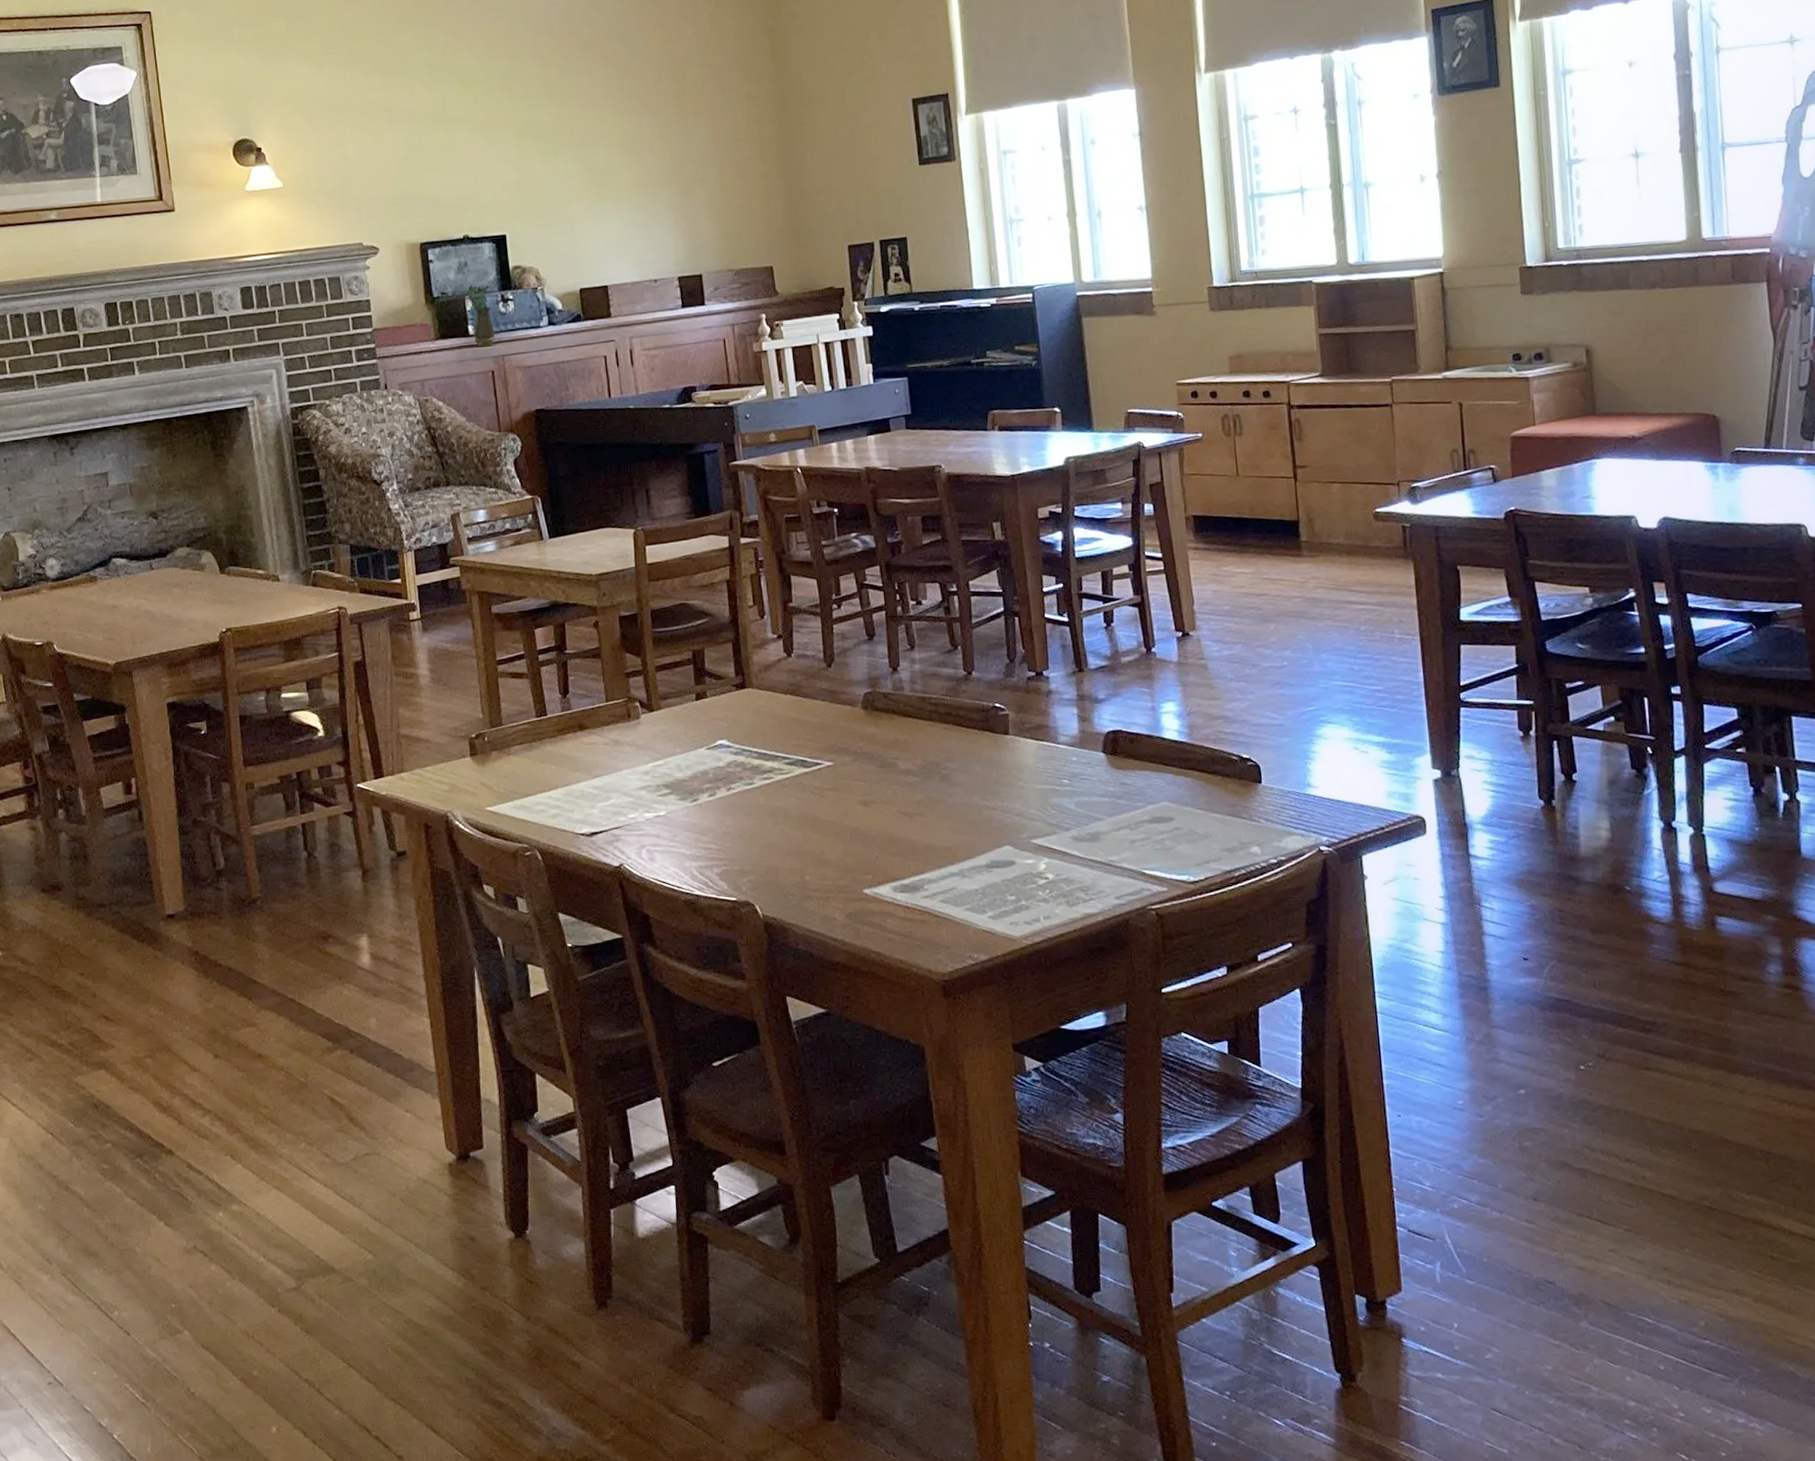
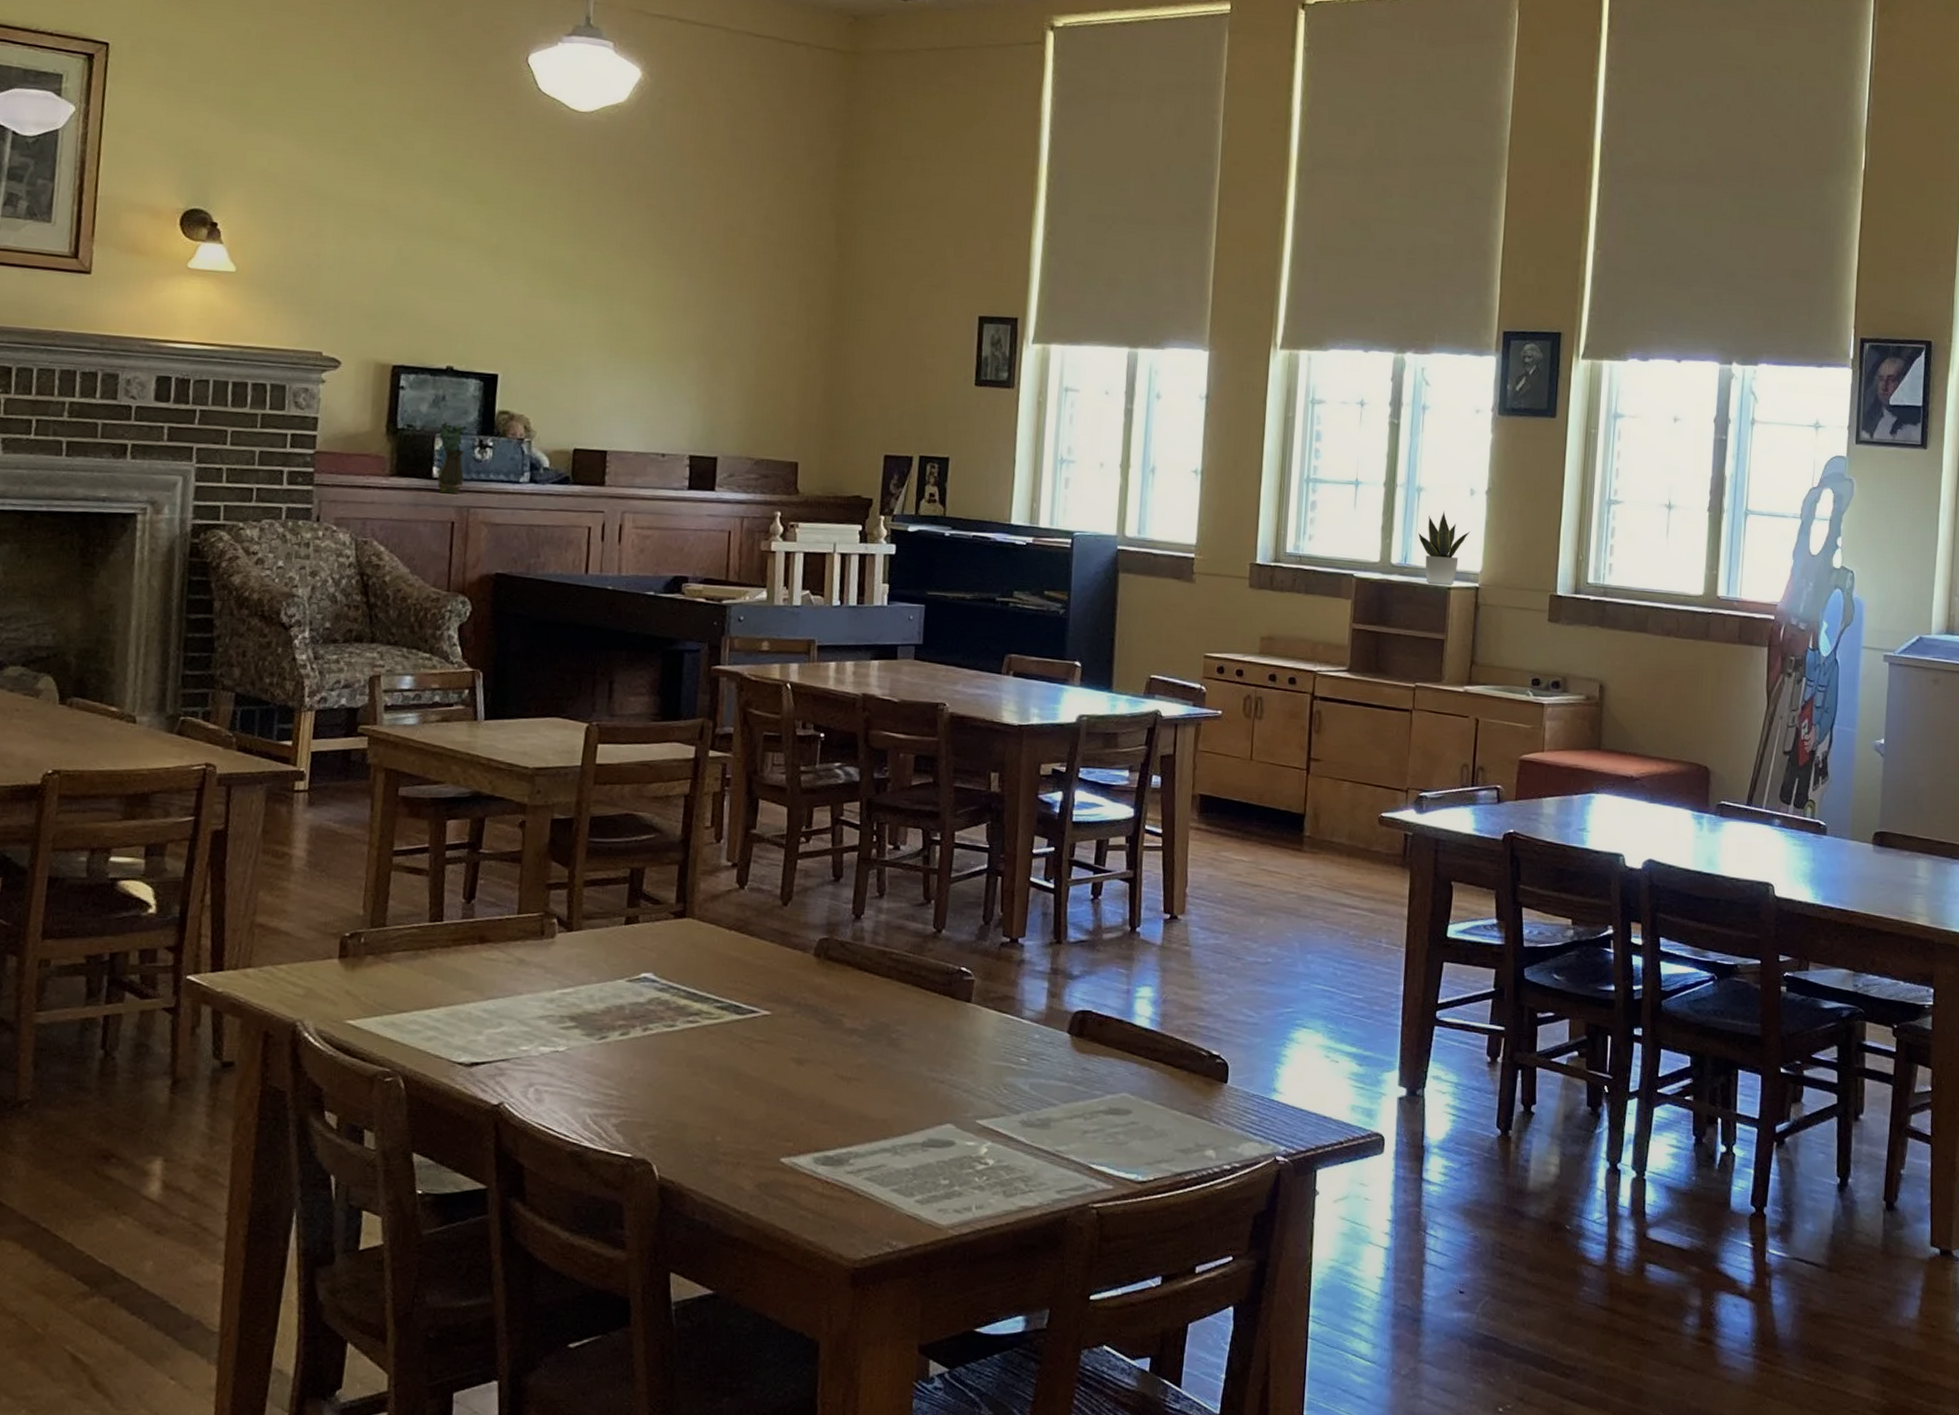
potted plant: none [1372,202,1427,278] -> present [1418,511,1471,586]

